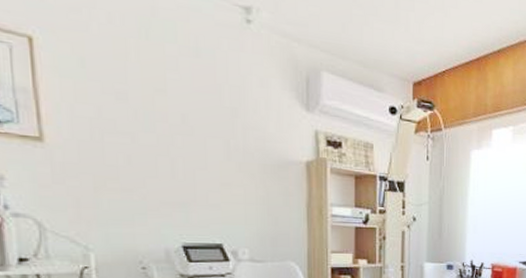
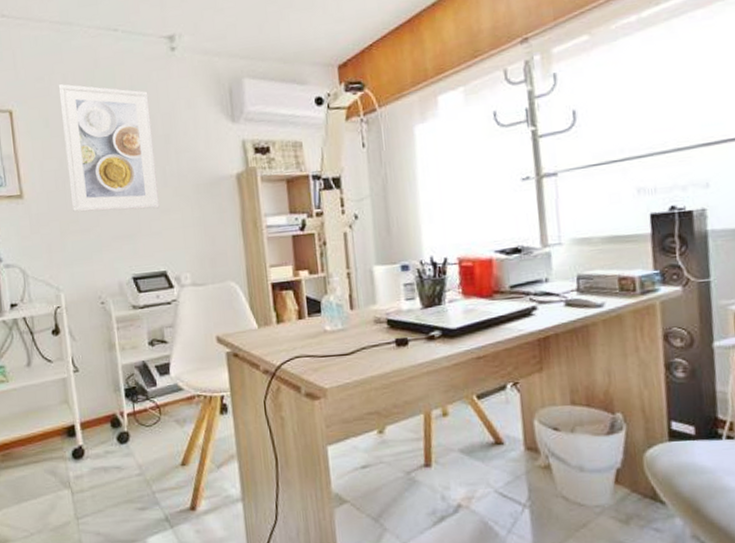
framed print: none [101,23,220,181] -> present [58,84,160,213]

